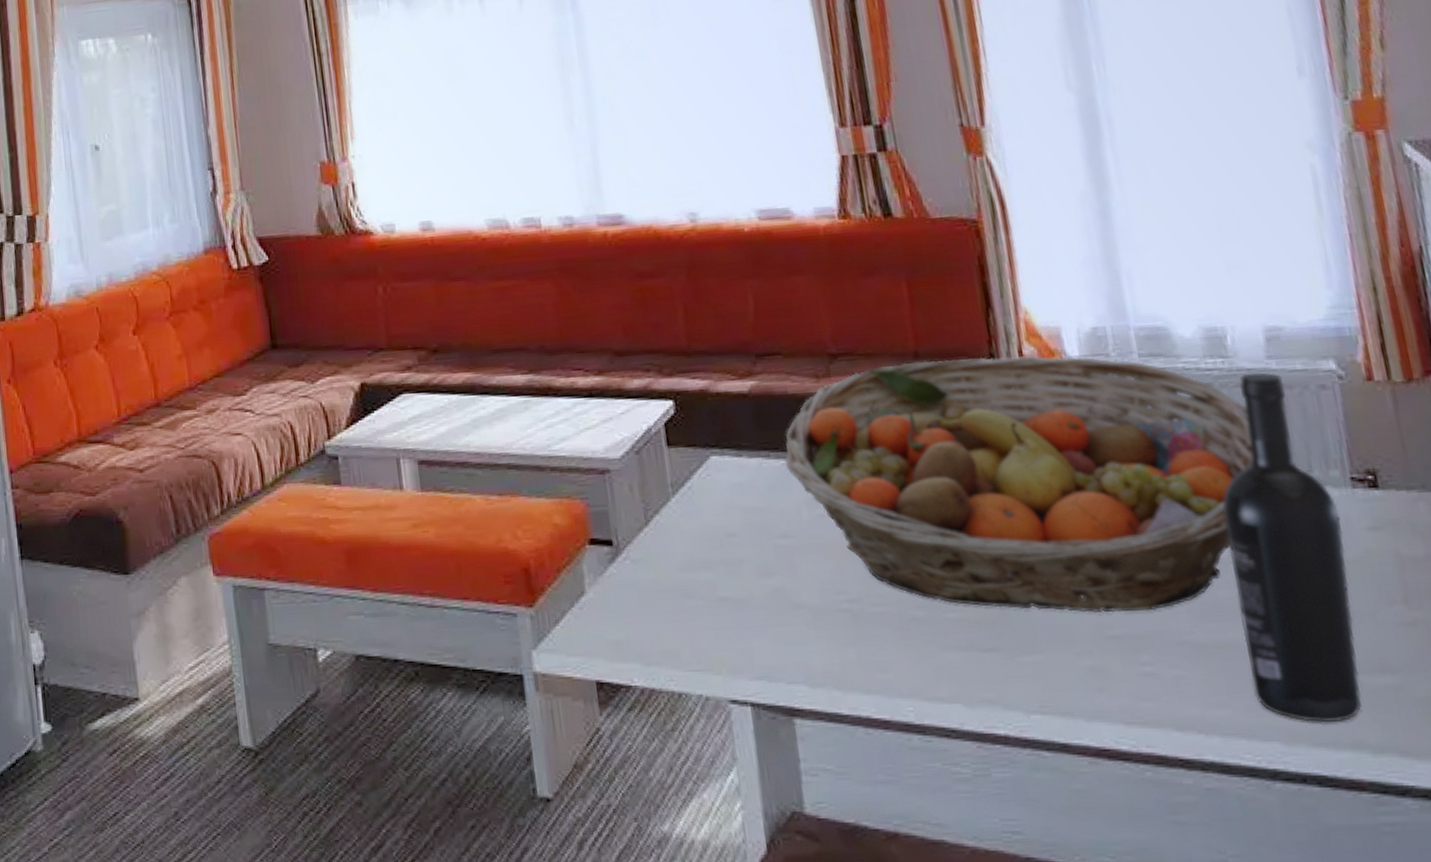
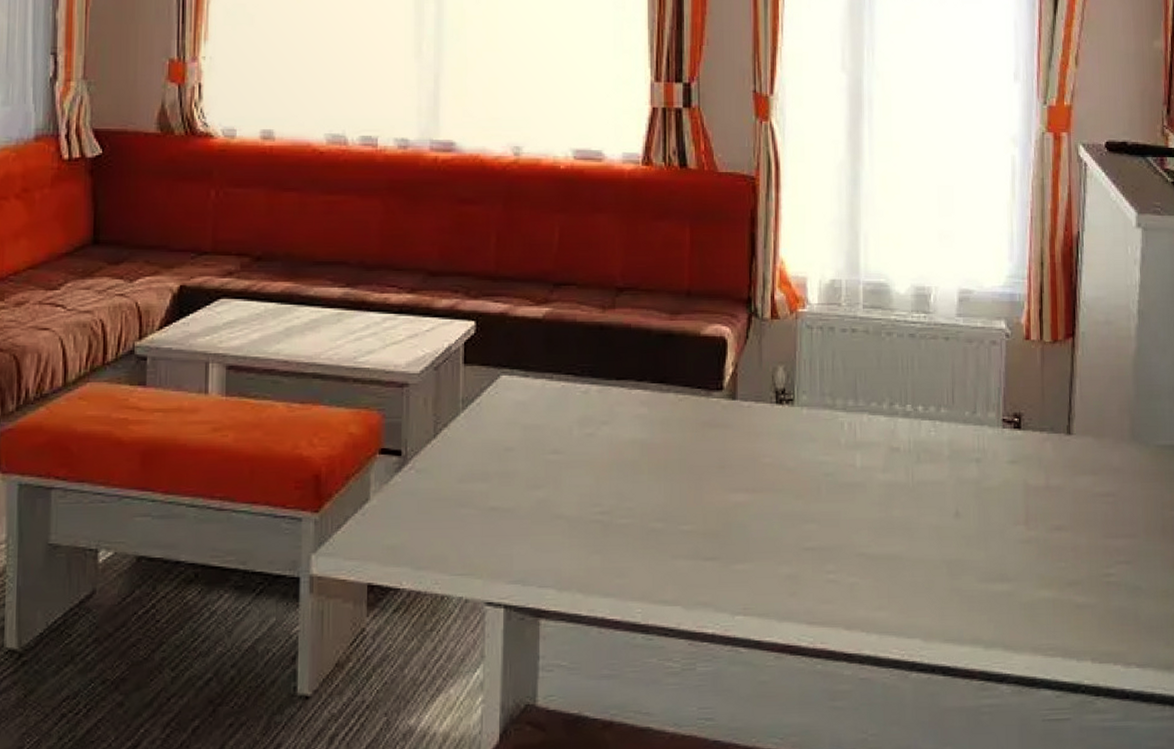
fruit basket: present [784,355,1254,613] -> none [565,299,937,528]
wine bottle: present [1222,372,1363,723] -> none [906,327,991,623]

